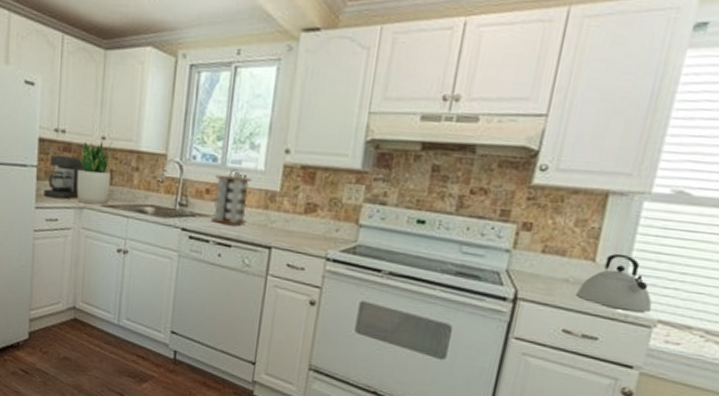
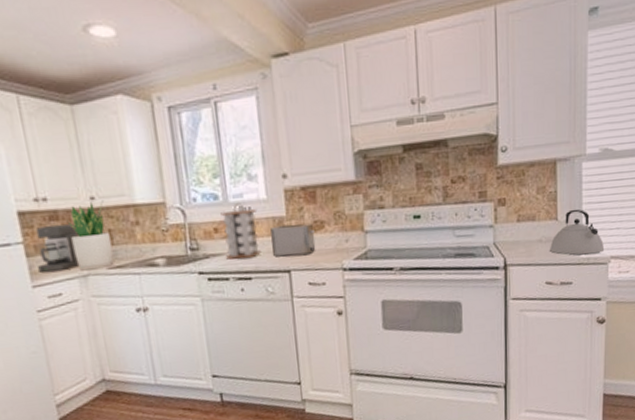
toaster: none [258,199,306,236] -> present [270,223,316,257]

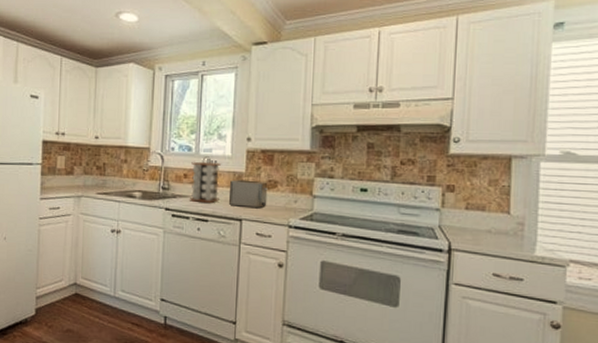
coffee maker: present [36,224,80,273] -> none [47,154,81,190]
planter: present [66,201,114,271] -> none [75,140,104,193]
kettle: present [550,209,605,256] -> none [500,206,563,254]

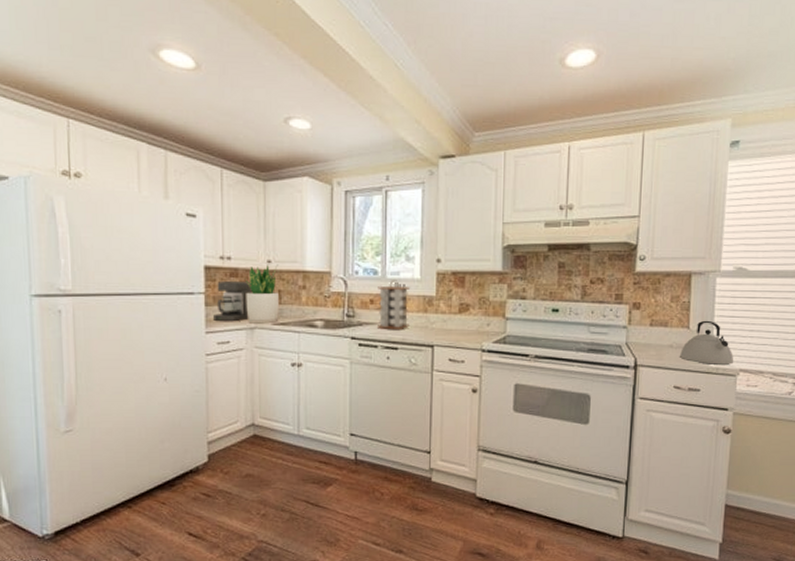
coffee maker: none [47,154,81,190] -> present [214,281,252,322]
planter: none [75,140,104,193] -> present [244,264,279,324]
toaster: present [229,179,268,209] -> none [420,304,460,334]
kettle: none [500,206,563,254] -> present [680,320,734,365]

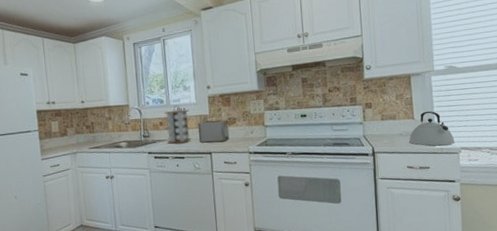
coffee maker: present [214,281,252,322] -> none [46,118,72,150]
planter: present [244,264,279,324] -> none [66,104,94,150]
toaster: none [420,304,460,334] -> present [198,119,230,143]

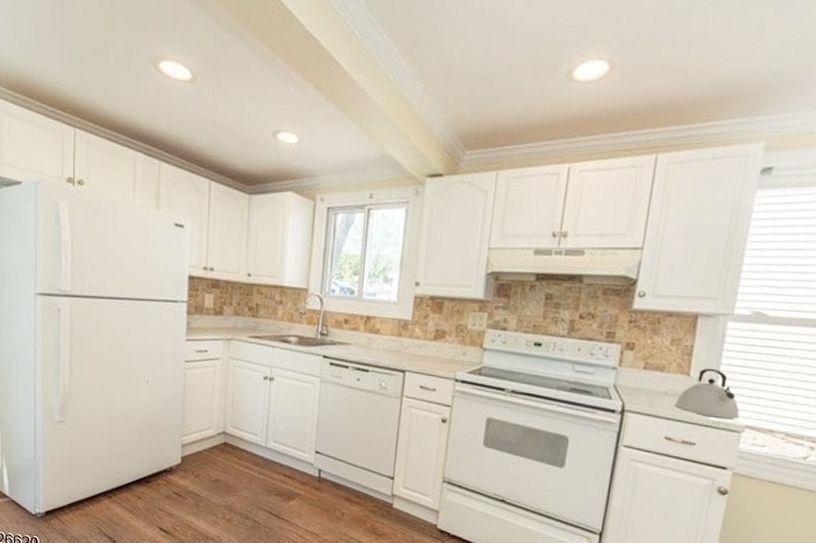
spice rack: present [164,105,191,144] -> none [350,301,385,353]
toaster: present [198,119,230,143] -> none [393,327,436,360]

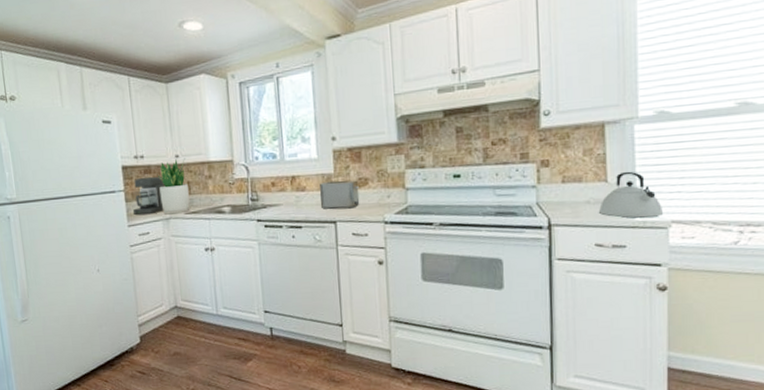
coffee maker: none [194,291,231,332] -> present [133,177,164,215]
planter: none [225,277,257,336] -> present [157,159,190,215]
toaster: none [393,327,436,360] -> present [320,179,360,209]

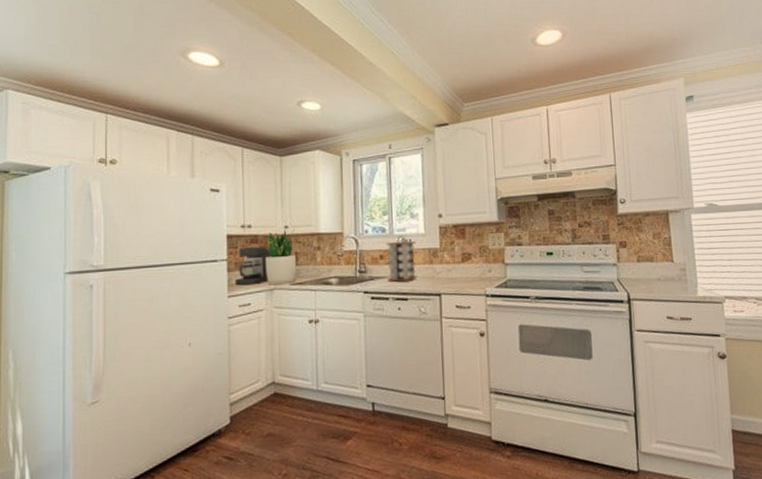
spice rack: none [278,161,311,210] -> present [386,236,417,283]
toaster: present [320,179,360,209] -> none [426,254,464,282]
kettle: present [599,171,664,218] -> none [668,253,719,294]

